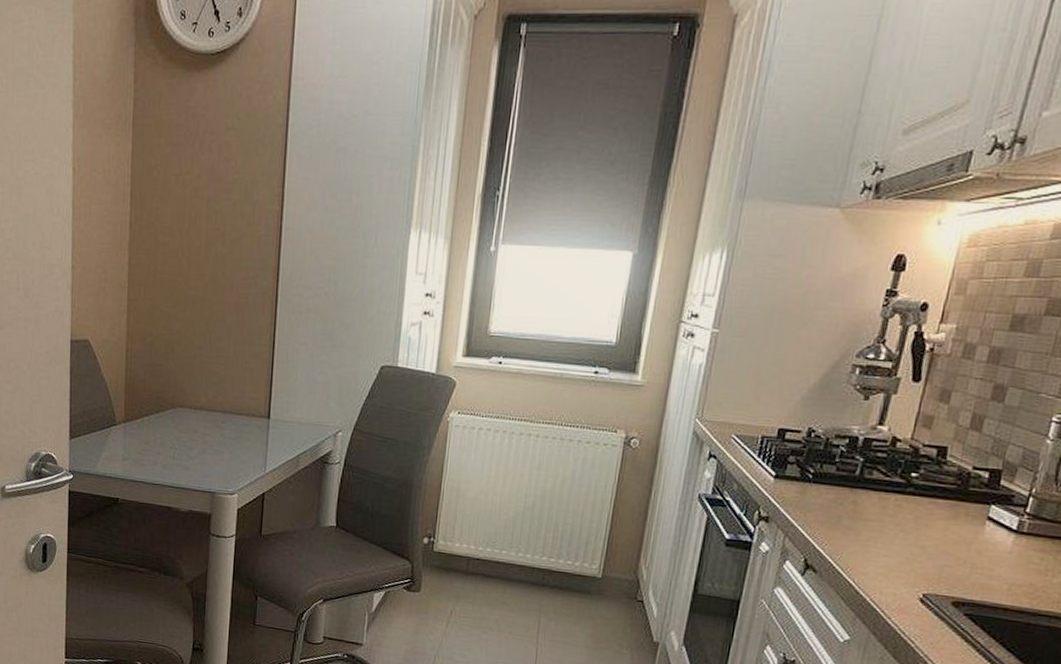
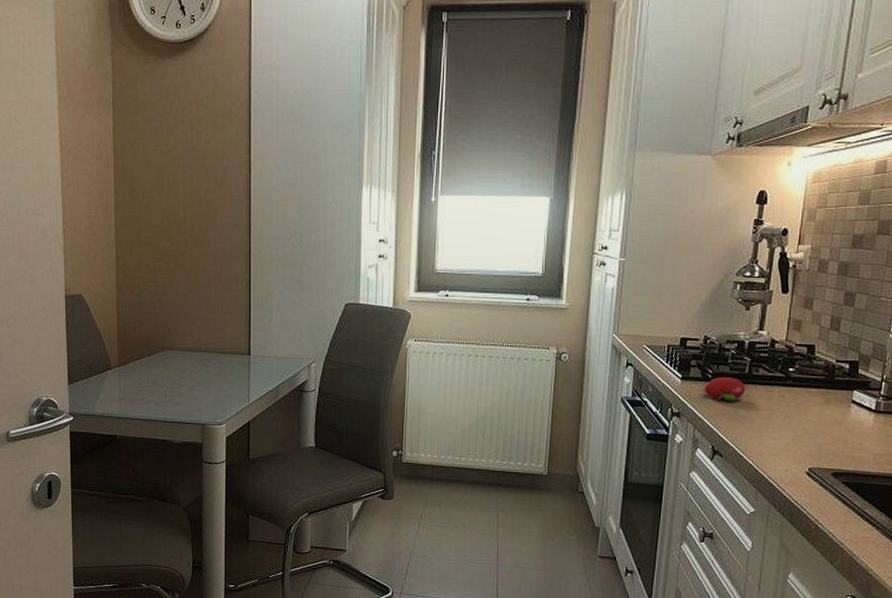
fruit: none [801,478,854,508] -> present [704,377,746,401]

